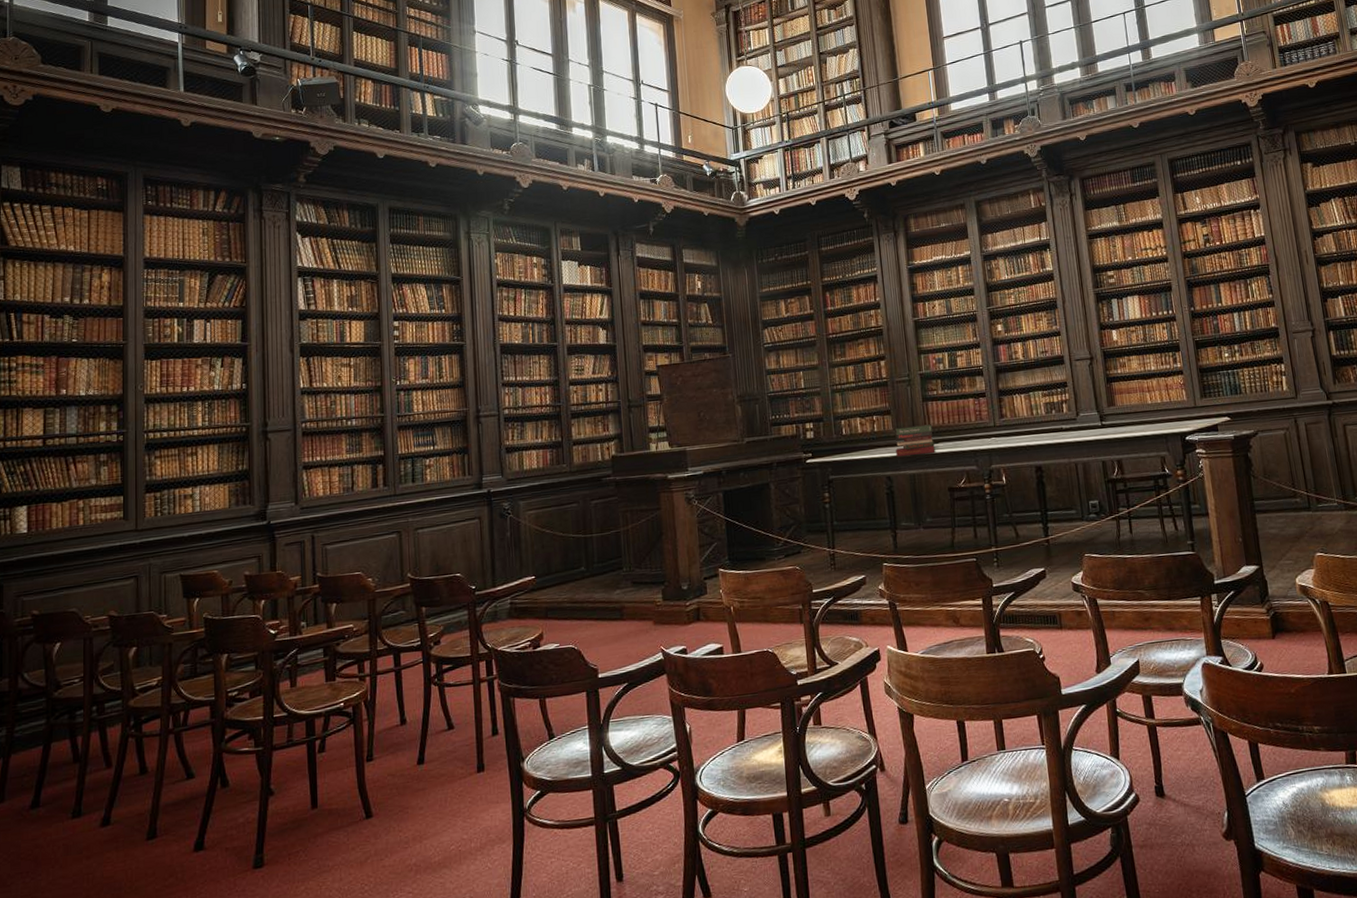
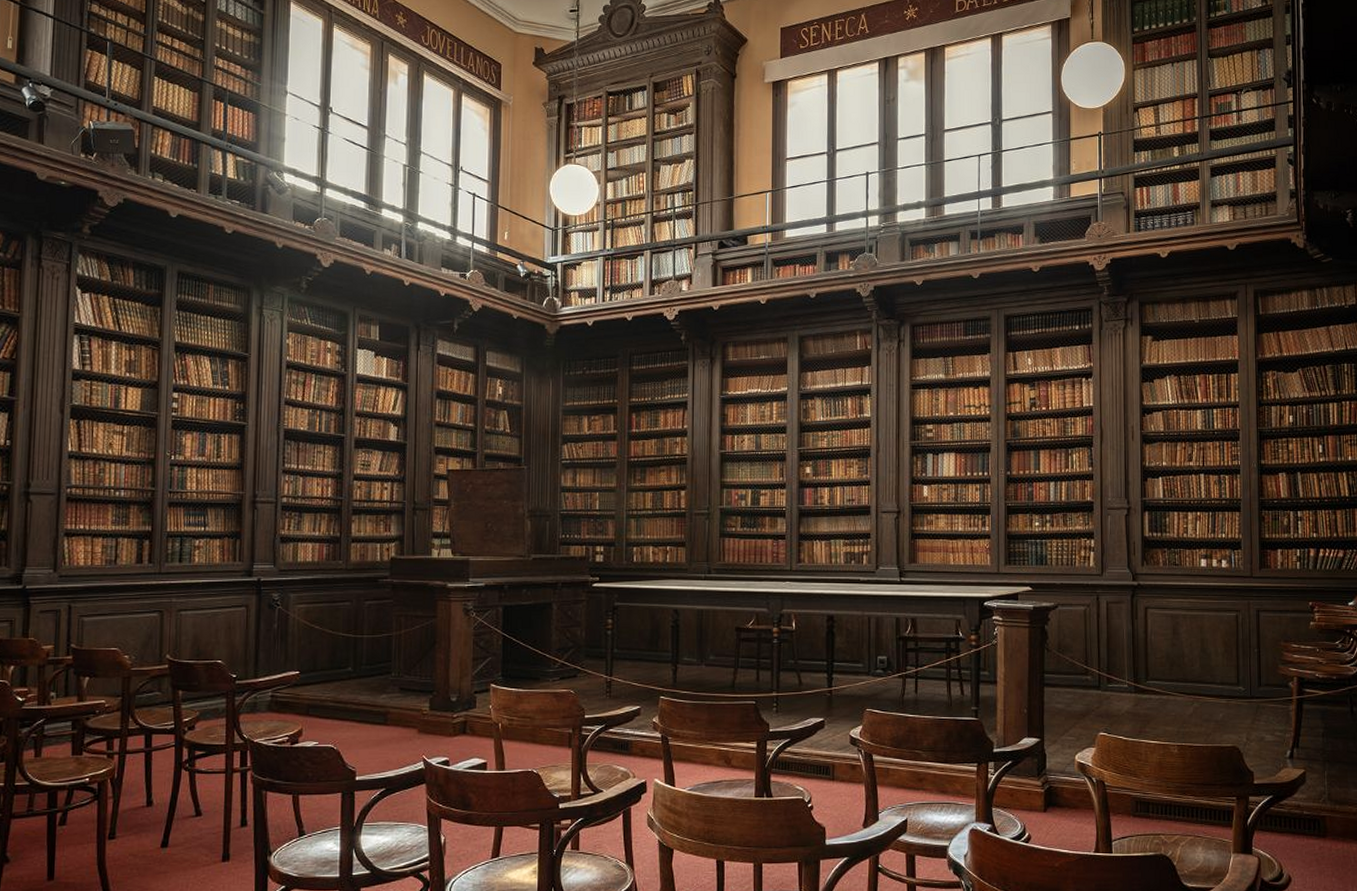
books: present [896,424,936,457] -> none [686,561,727,590]

